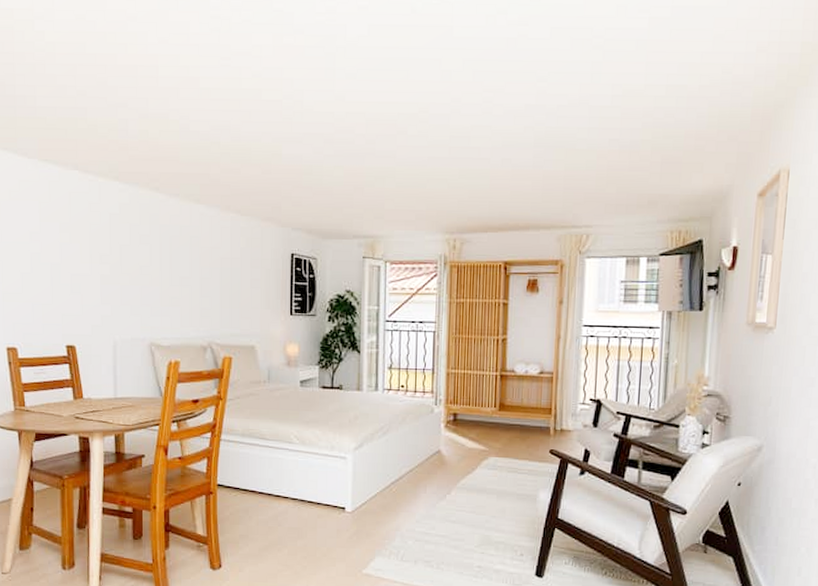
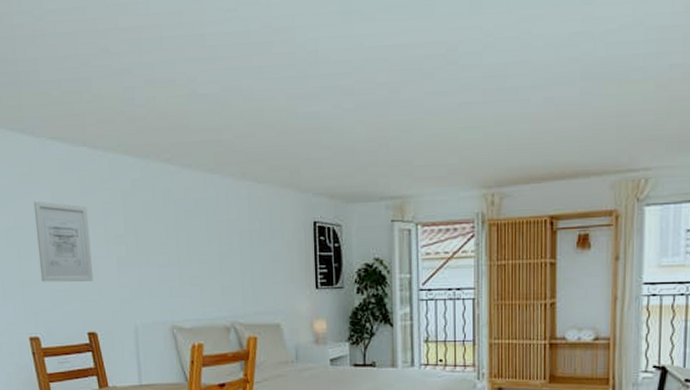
wall art: none [21,217,76,297] -> present [33,201,94,282]

